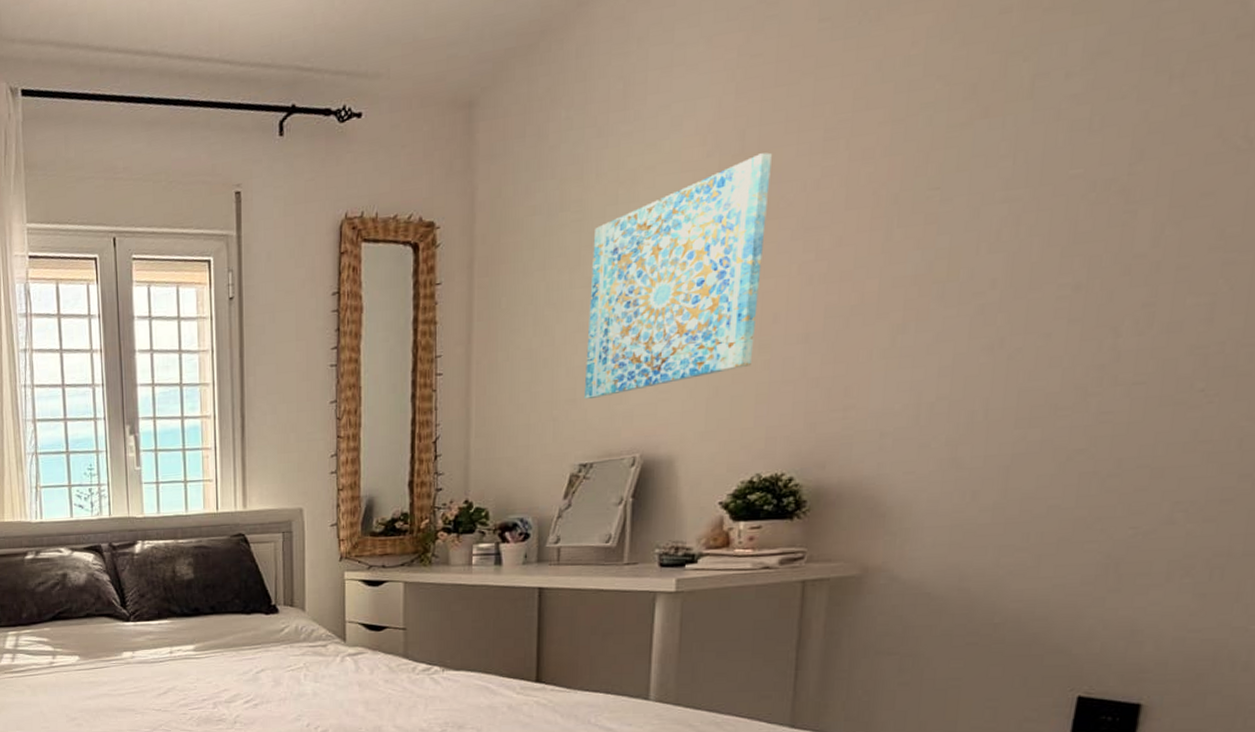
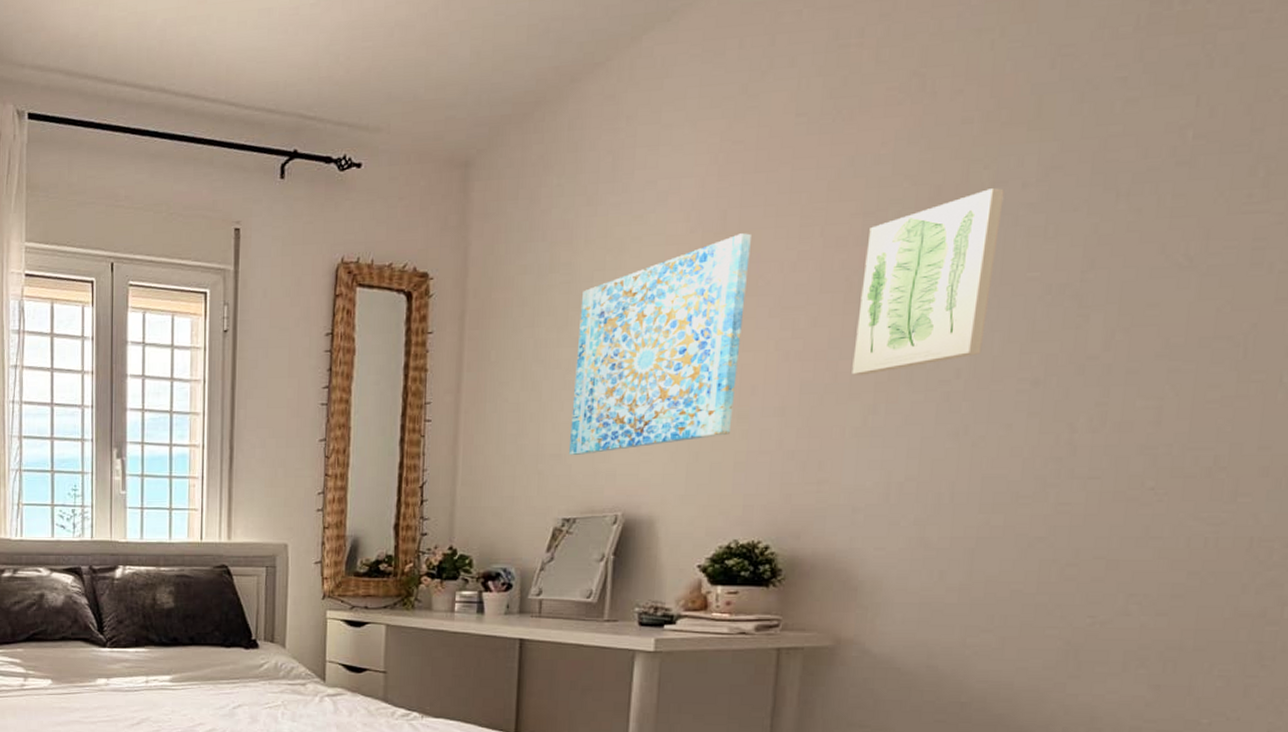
wall art: none [879,81,1046,295] -> present [852,188,1005,375]

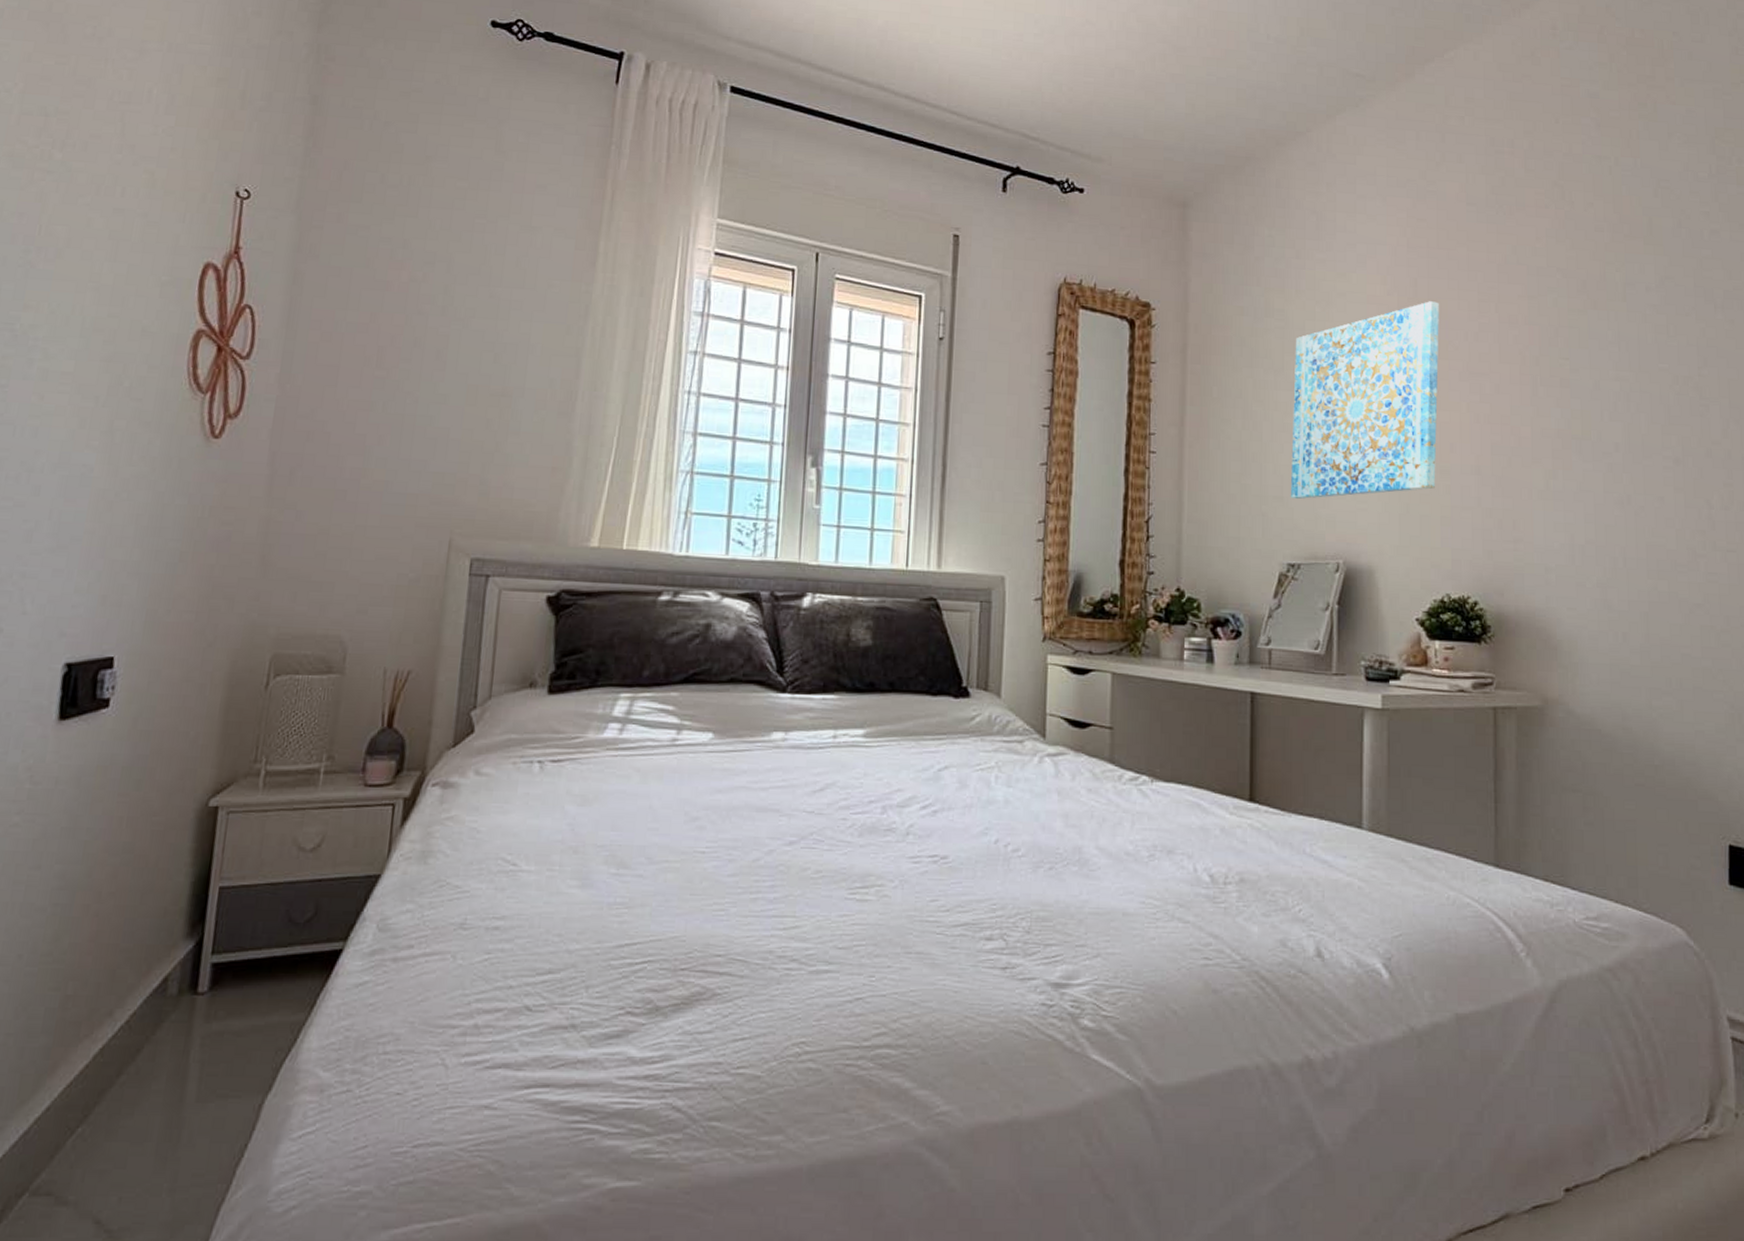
wall art: present [852,188,1005,375] -> none [1532,288,1634,442]

